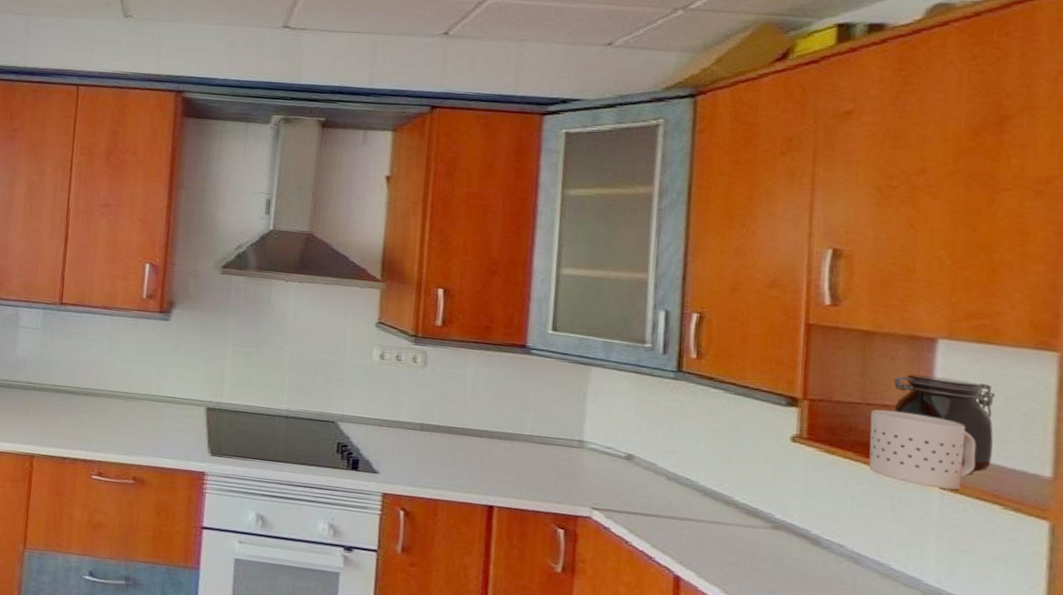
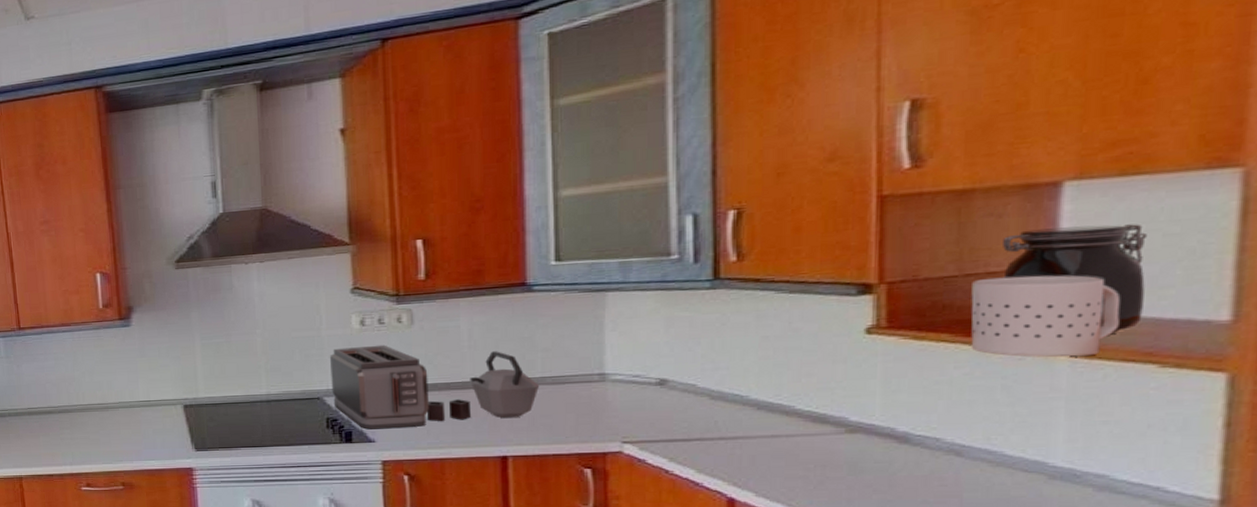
toaster: none [346,376,434,465] -> present [330,344,429,430]
kettle: none [428,403,528,470] -> present [427,351,540,421]

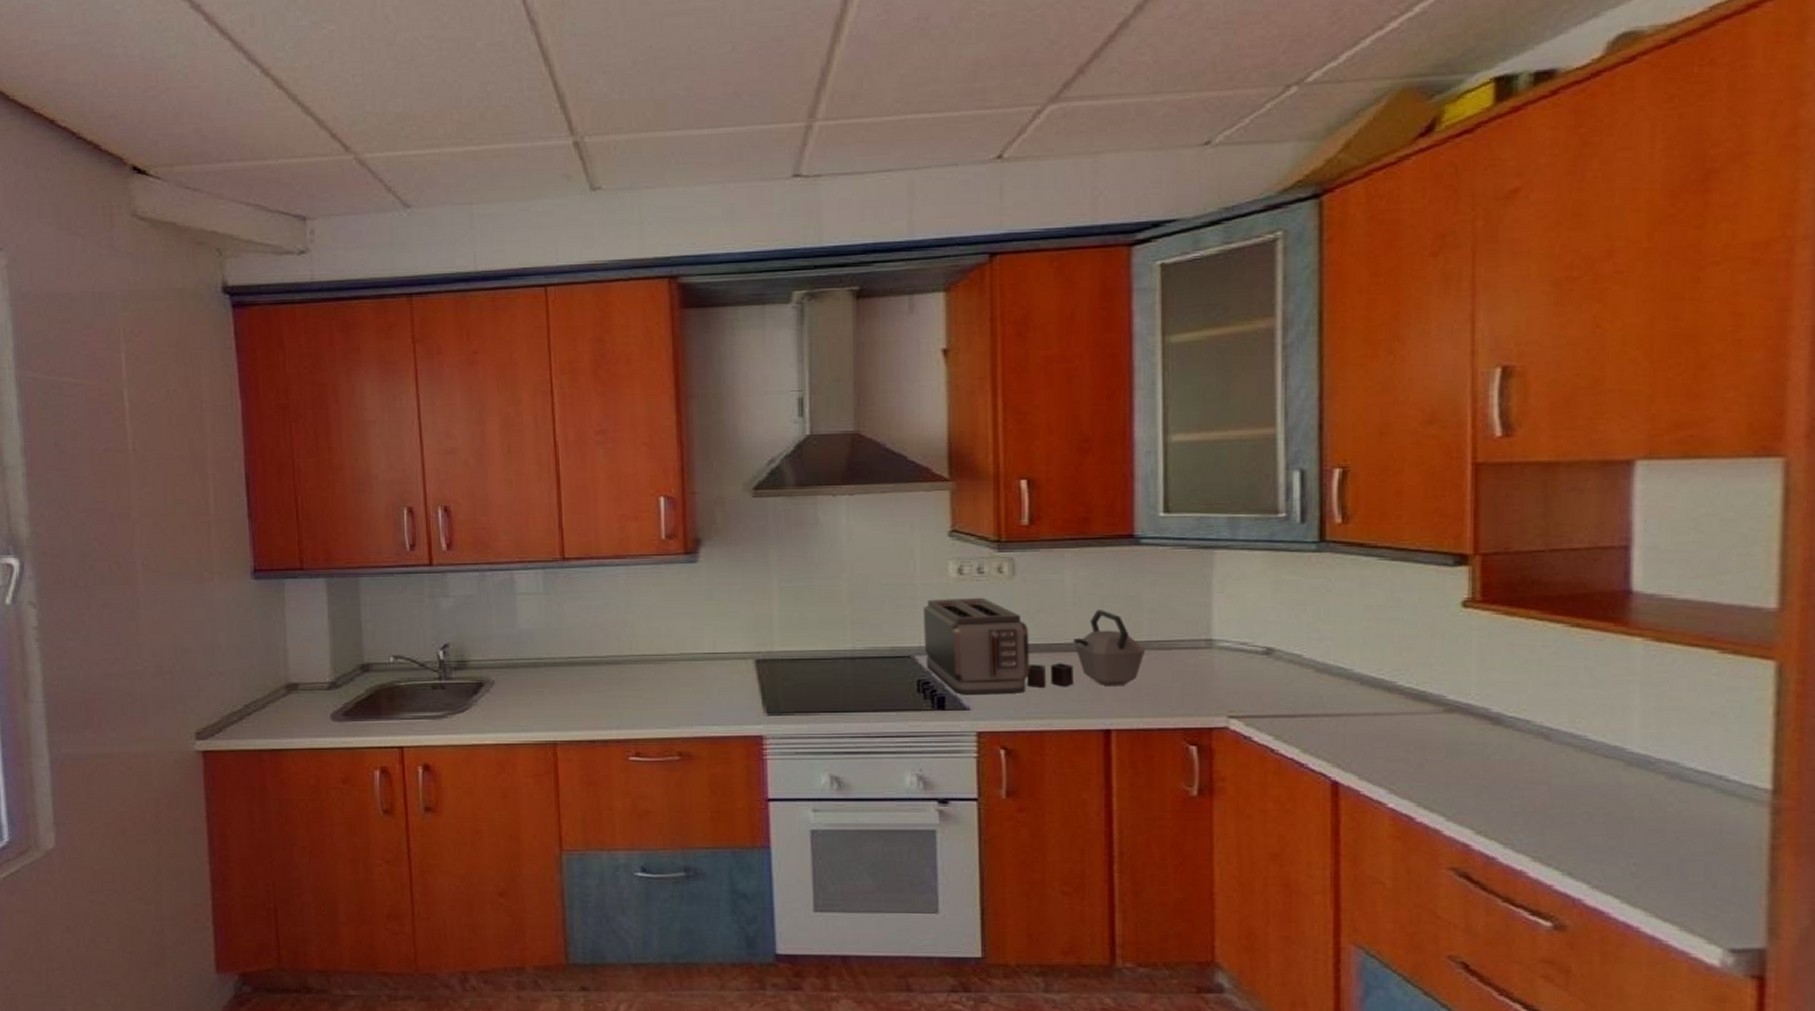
mug: present [970,275,1121,358] -> none [1556,554,1686,640]
jar: present [1003,224,1148,334] -> none [1584,506,1708,617]

